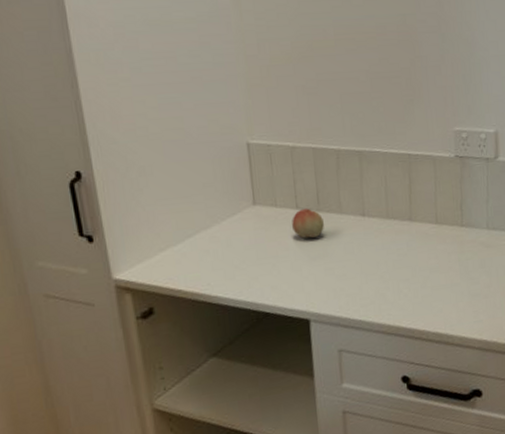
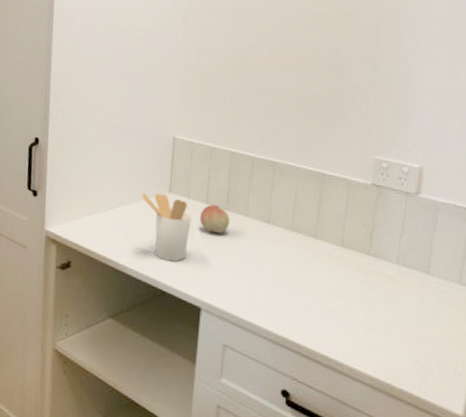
utensil holder: none [223,207,284,280] -> present [142,193,192,262]

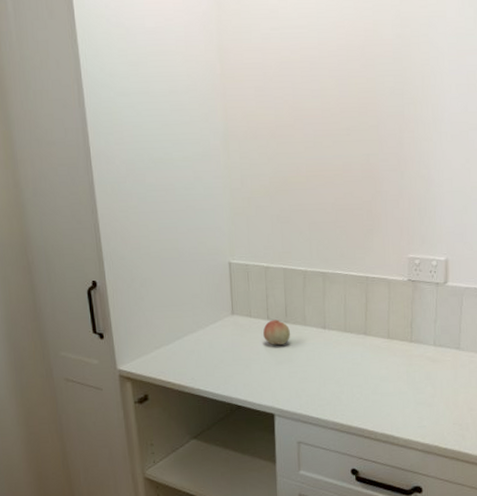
utensil holder: present [142,193,192,262] -> none [207,316,256,378]

